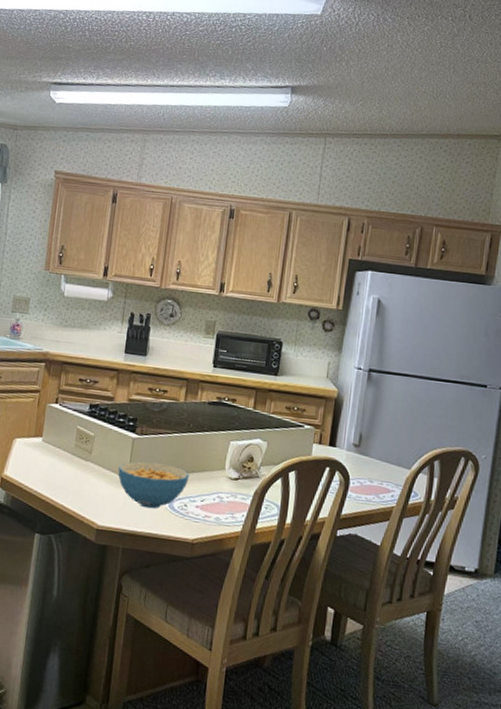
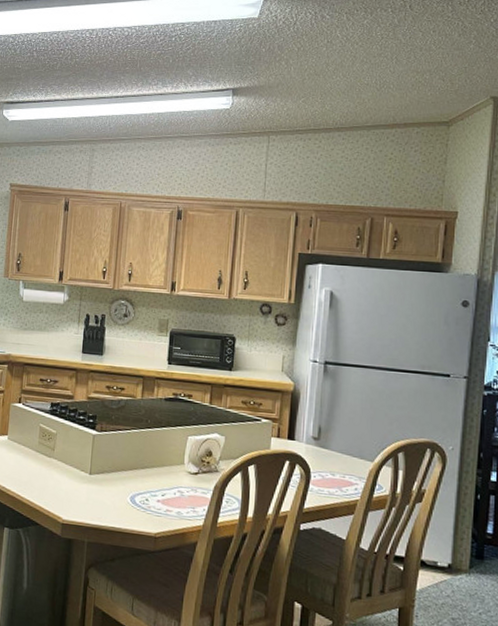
cereal bowl: present [118,461,189,509] -> none [80,457,149,504]

